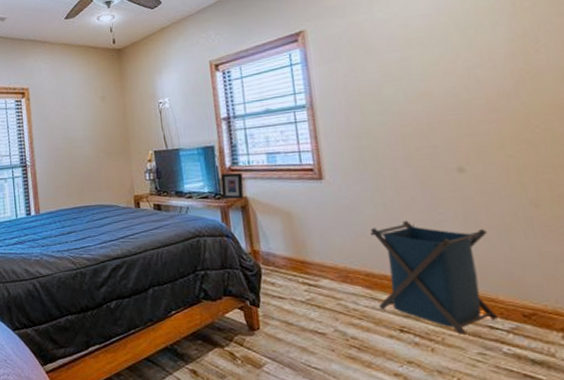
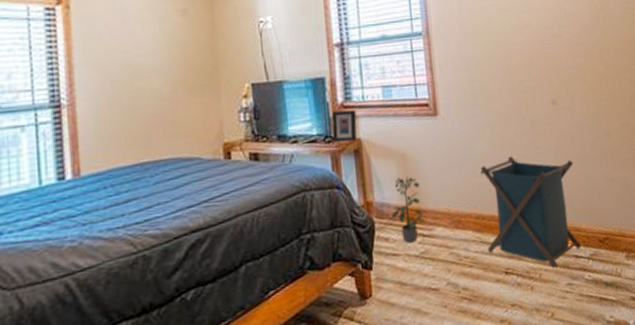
potted plant: none [277,231,312,290] -> present [391,176,426,243]

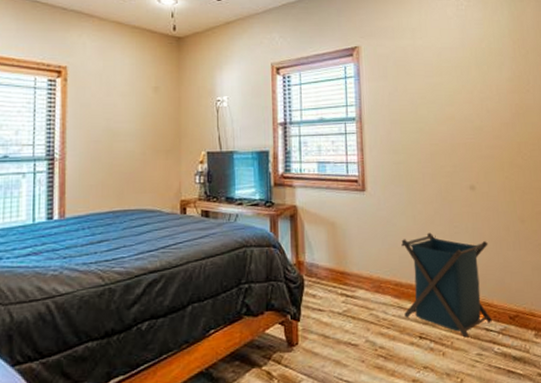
picture frame: present [332,110,357,143] -> none [272,180,294,208]
potted plant: present [391,176,426,243] -> none [319,242,350,301]

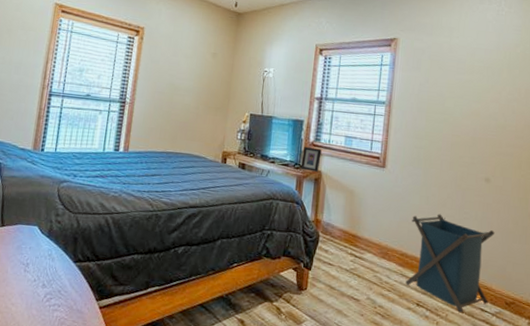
picture frame: none [272,180,294,208] -> present [300,146,322,172]

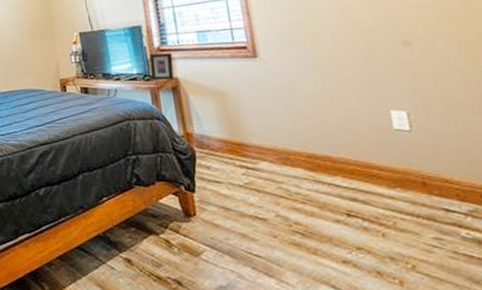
laundry basket: present [406,214,495,313] -> none [310,98,454,218]

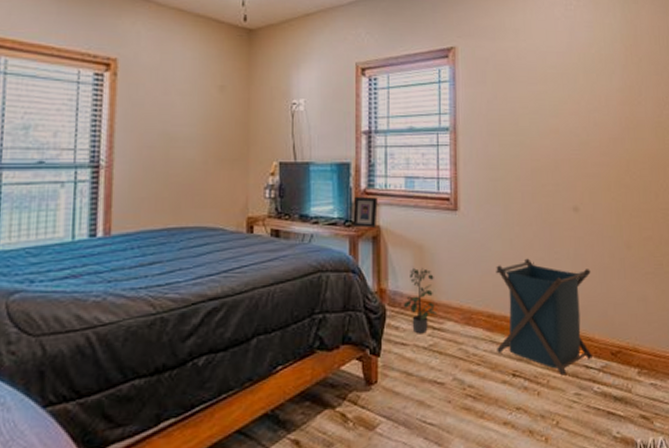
potted plant: none [212,112,250,173] -> present [403,267,438,334]
laundry basket: none [310,98,454,218] -> present [496,258,592,376]

